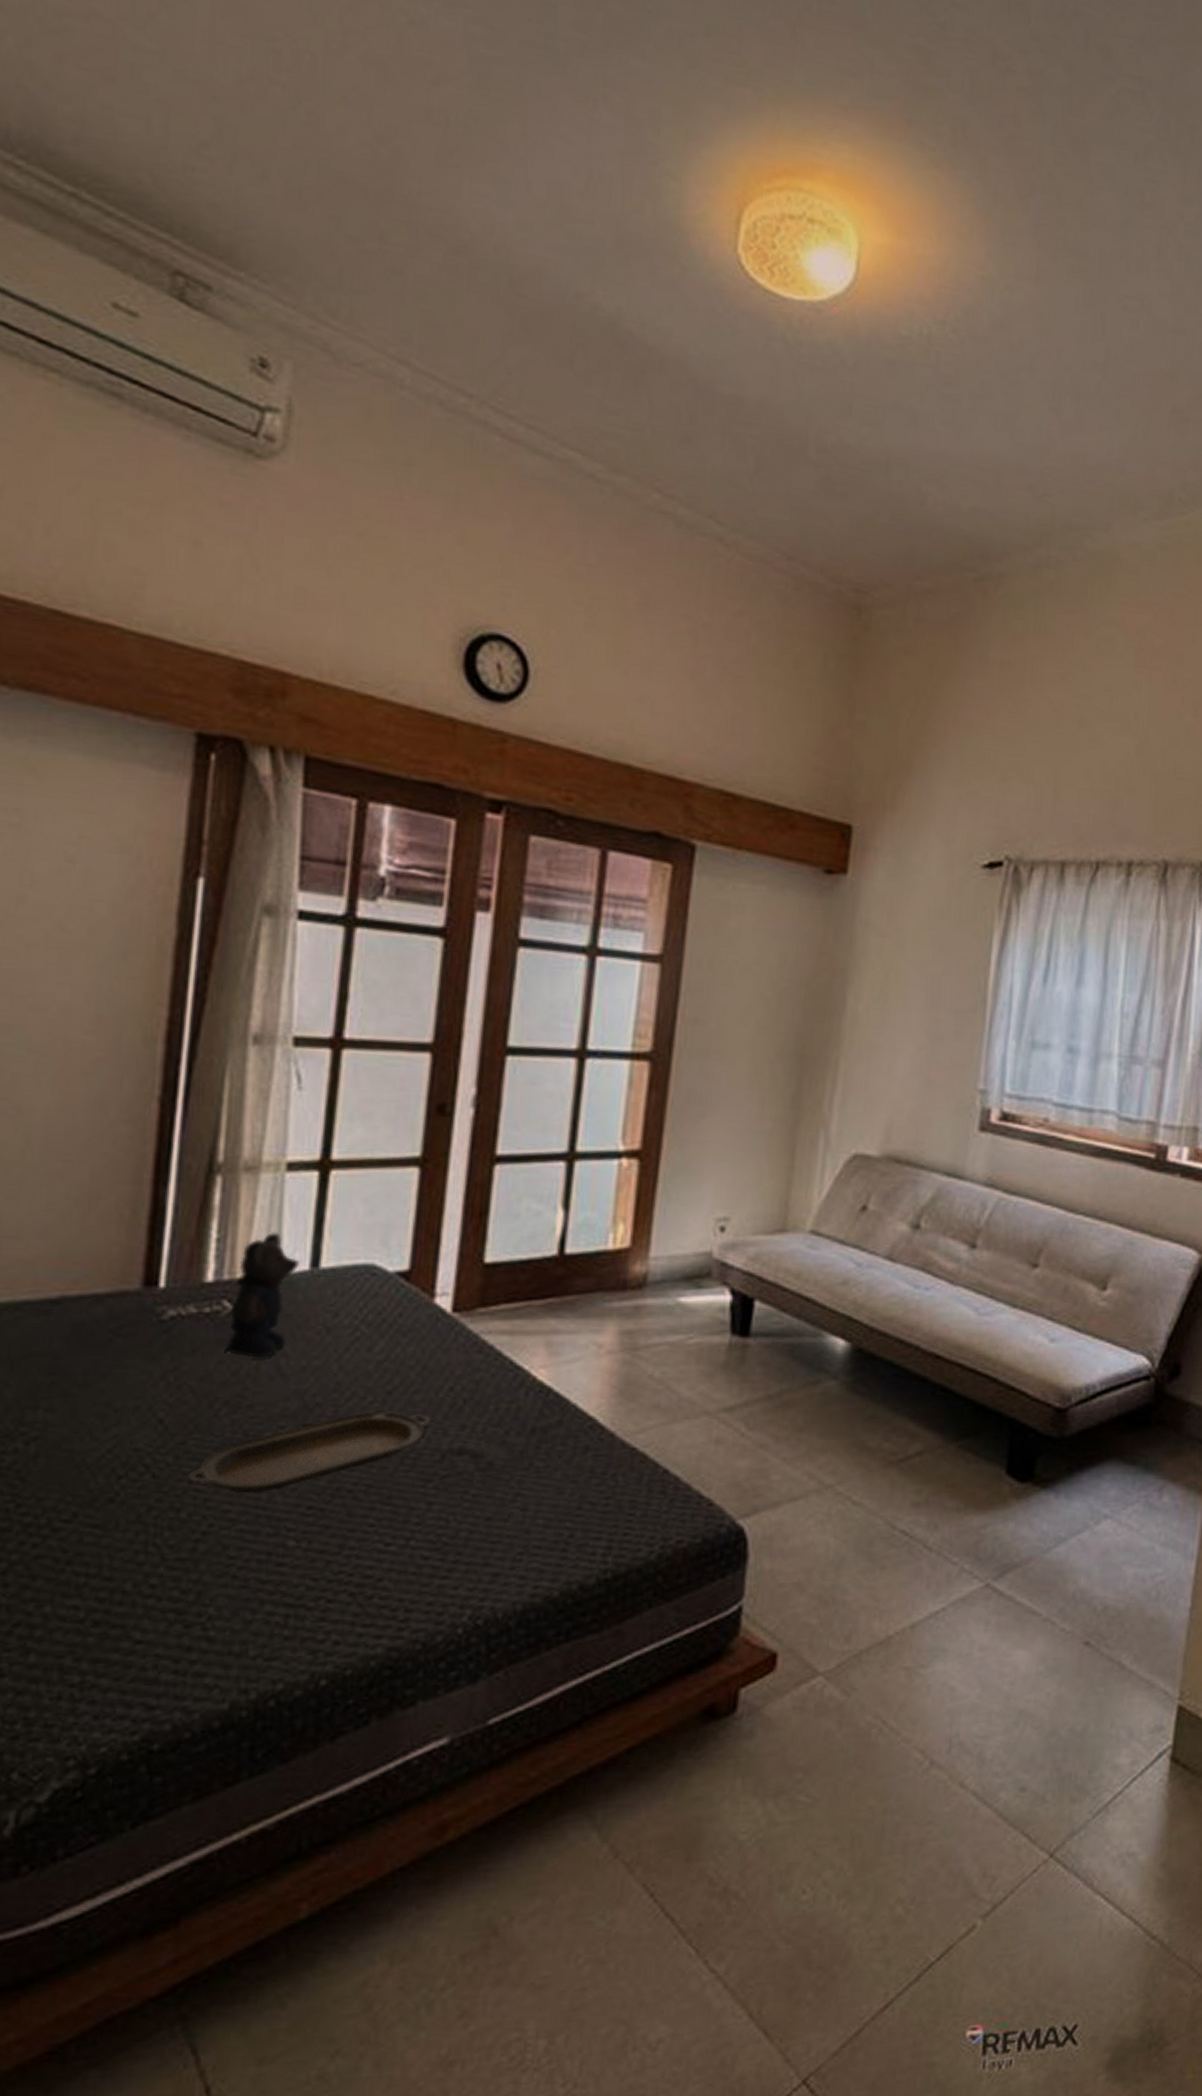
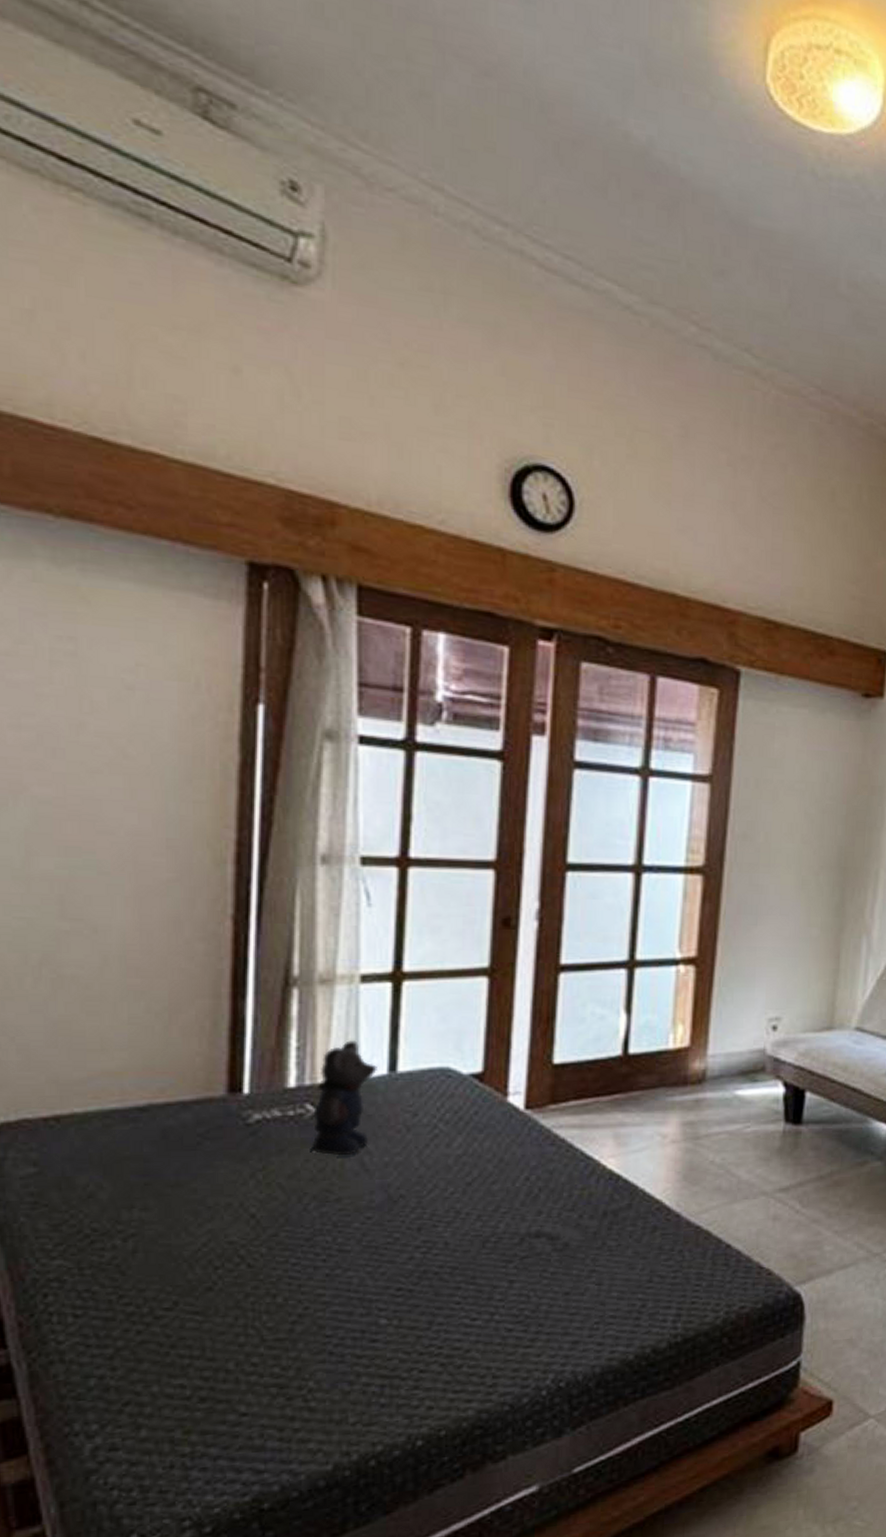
serving tray: present [186,1409,432,1493] -> none [280,1198,510,1278]

